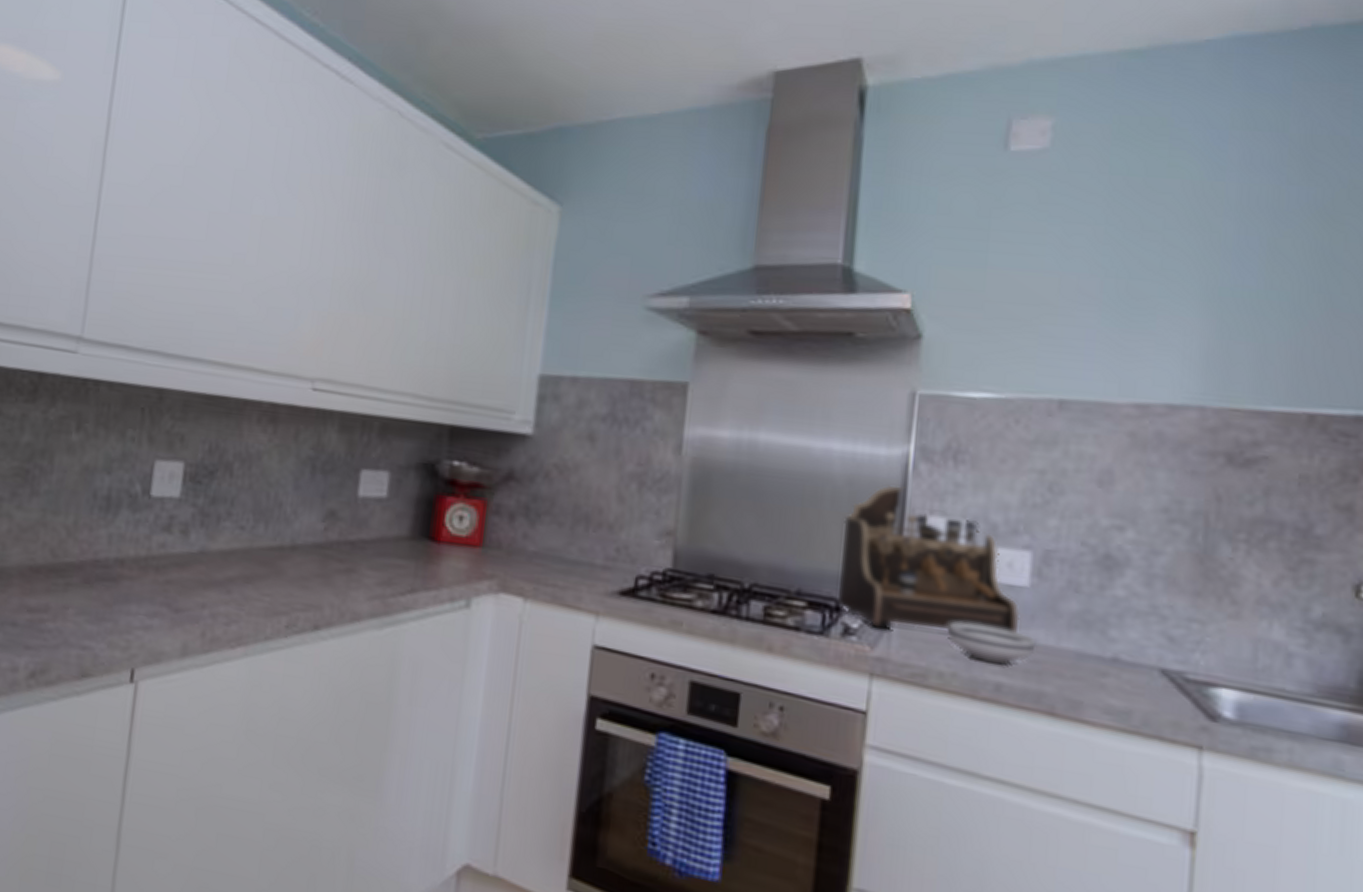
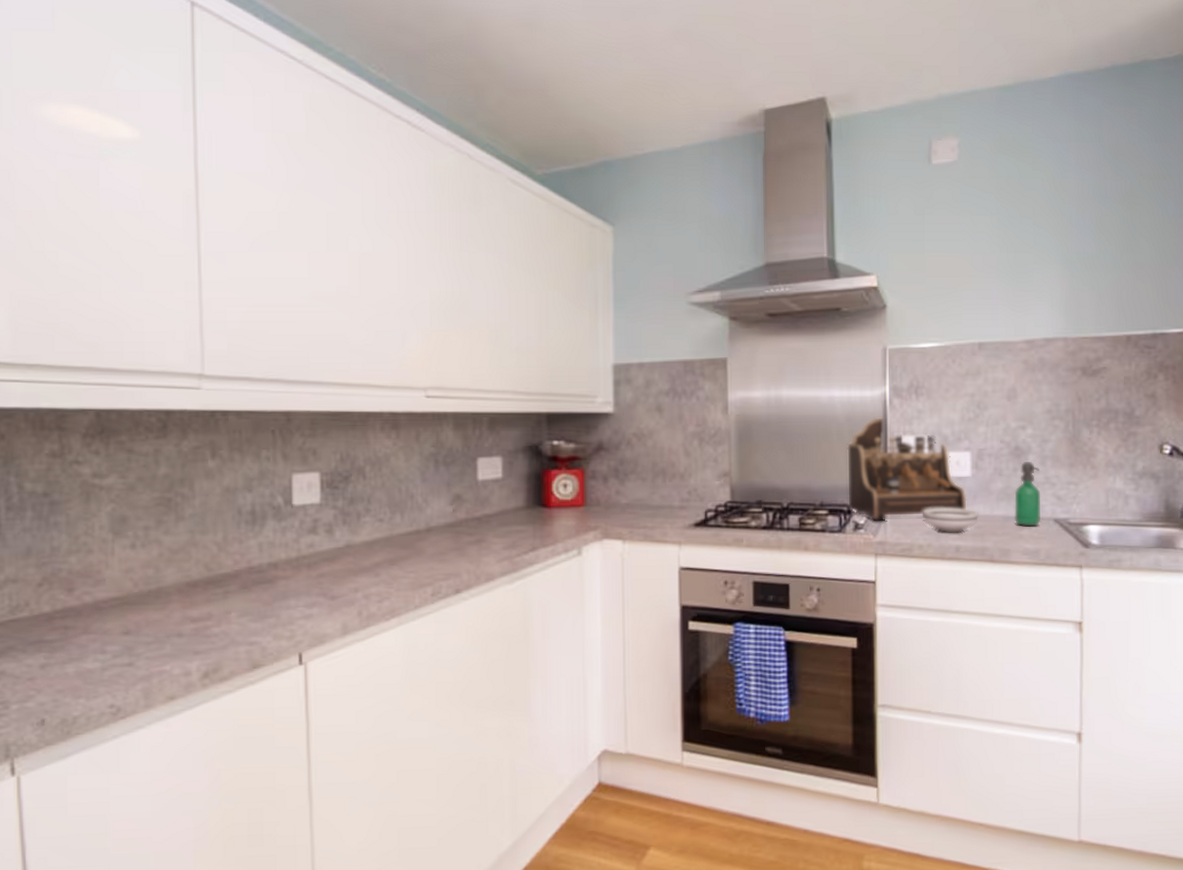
soap dispenser: none [1094,577,1143,675] -> present [1014,461,1042,527]

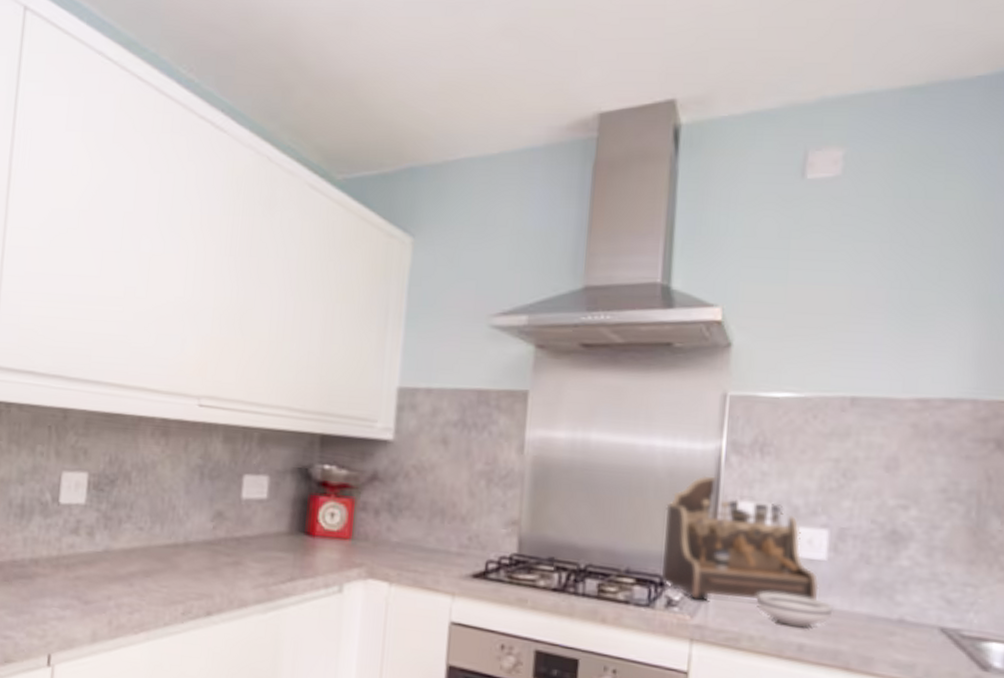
soap dispenser: present [1014,461,1042,527] -> none [883,549,924,634]

